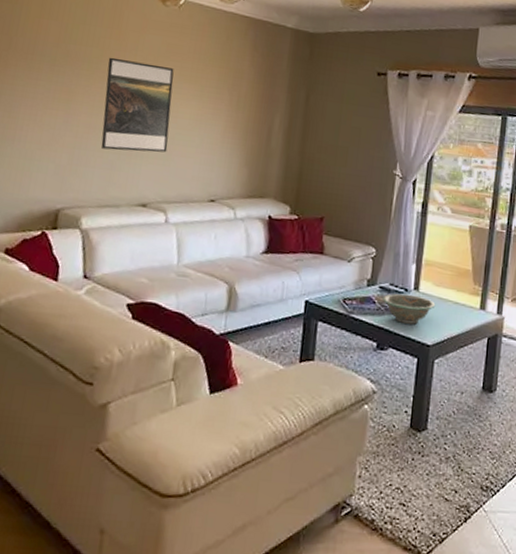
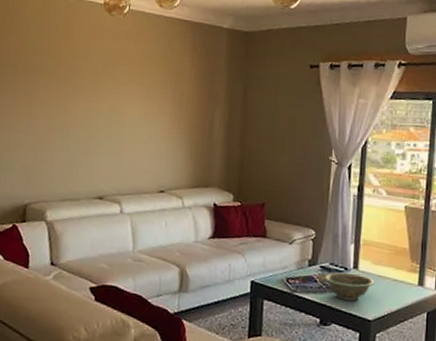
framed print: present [101,57,174,153] -> none [60,65,122,150]

